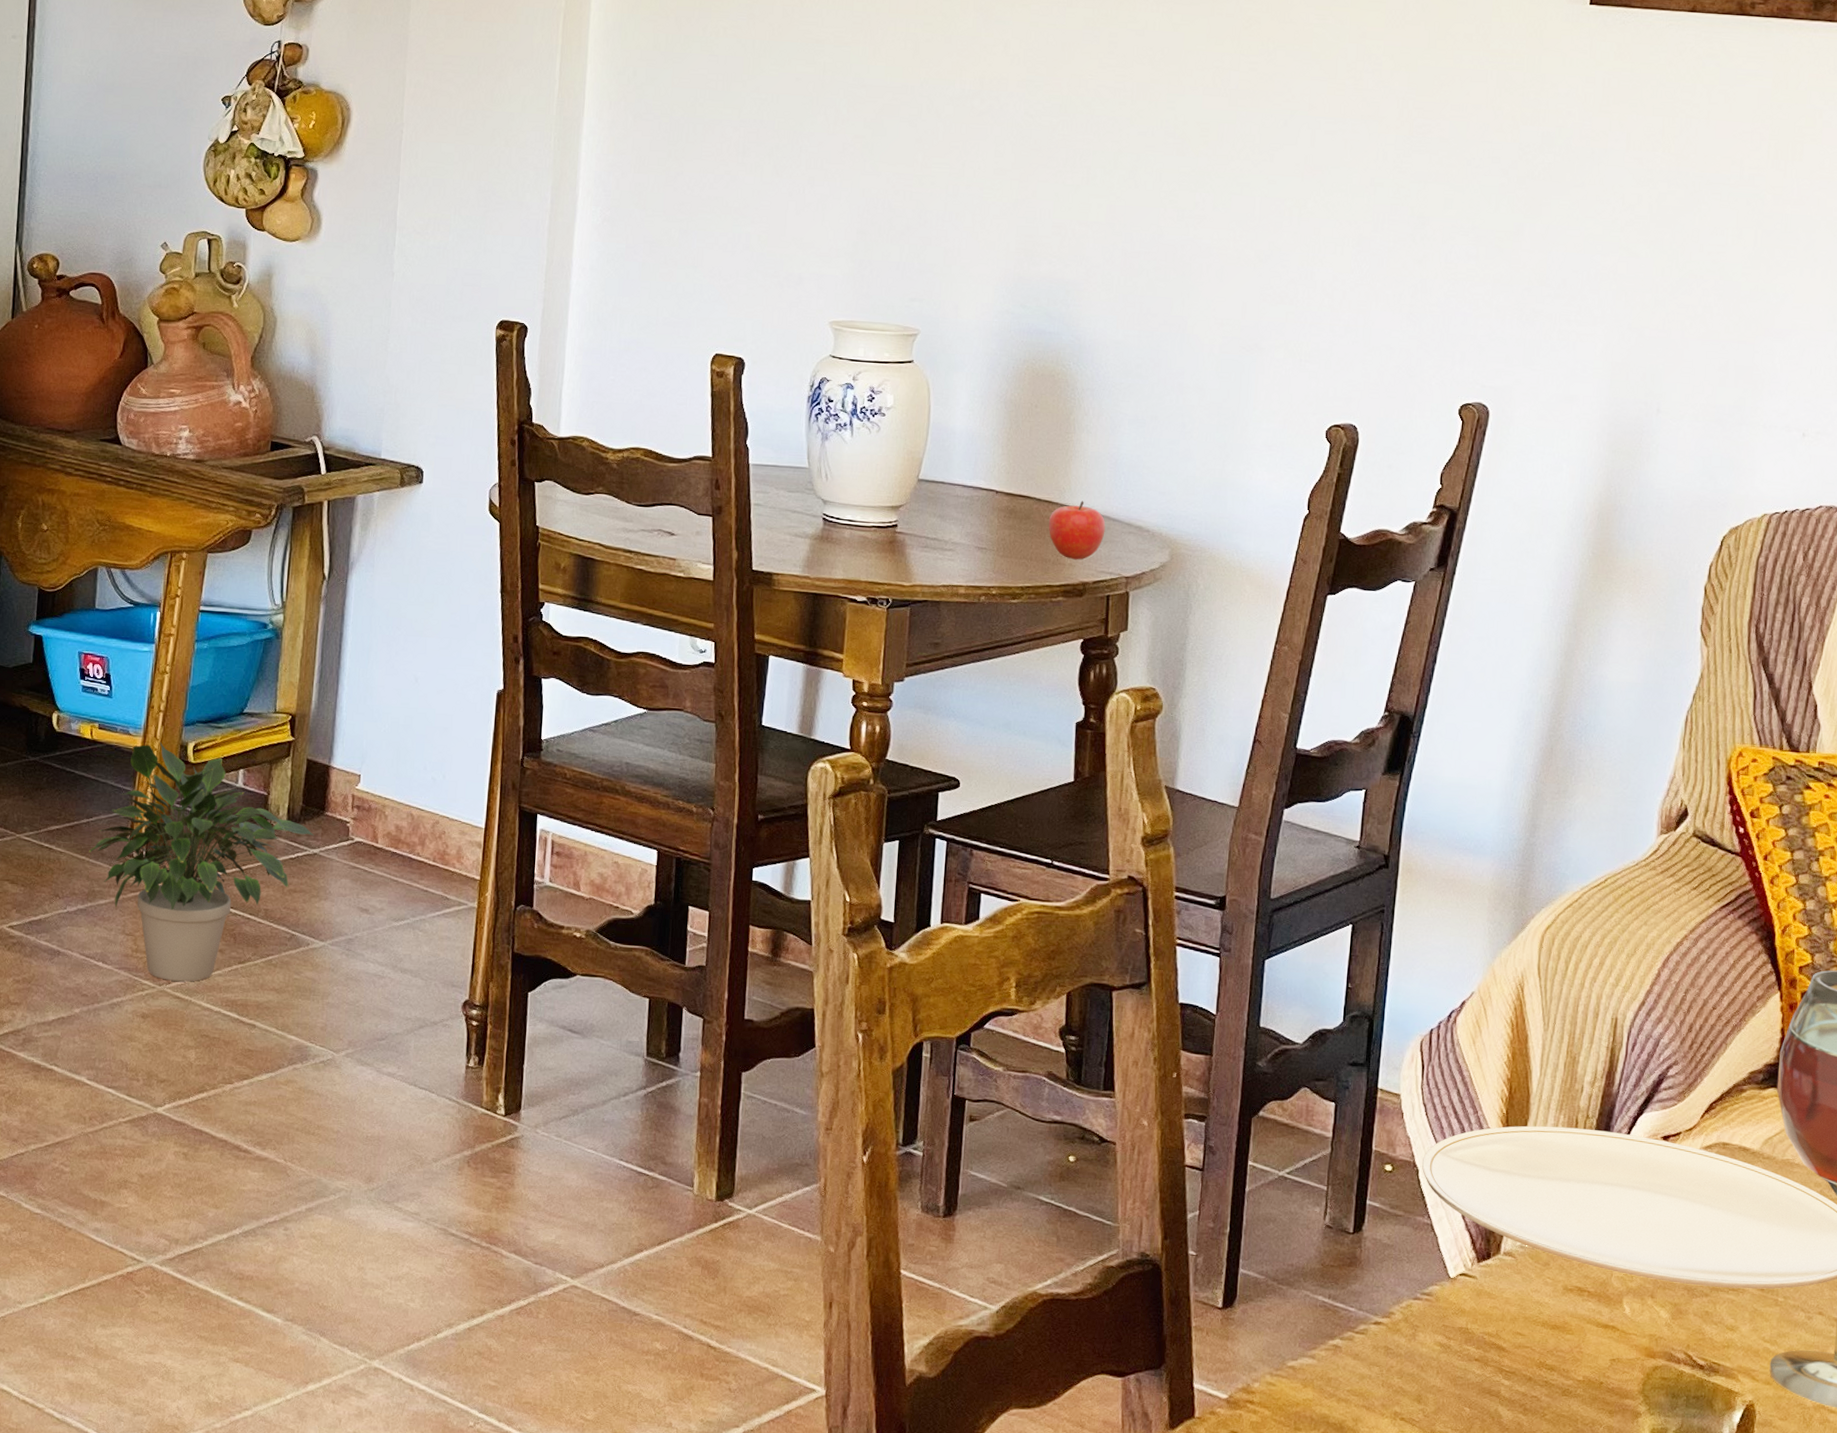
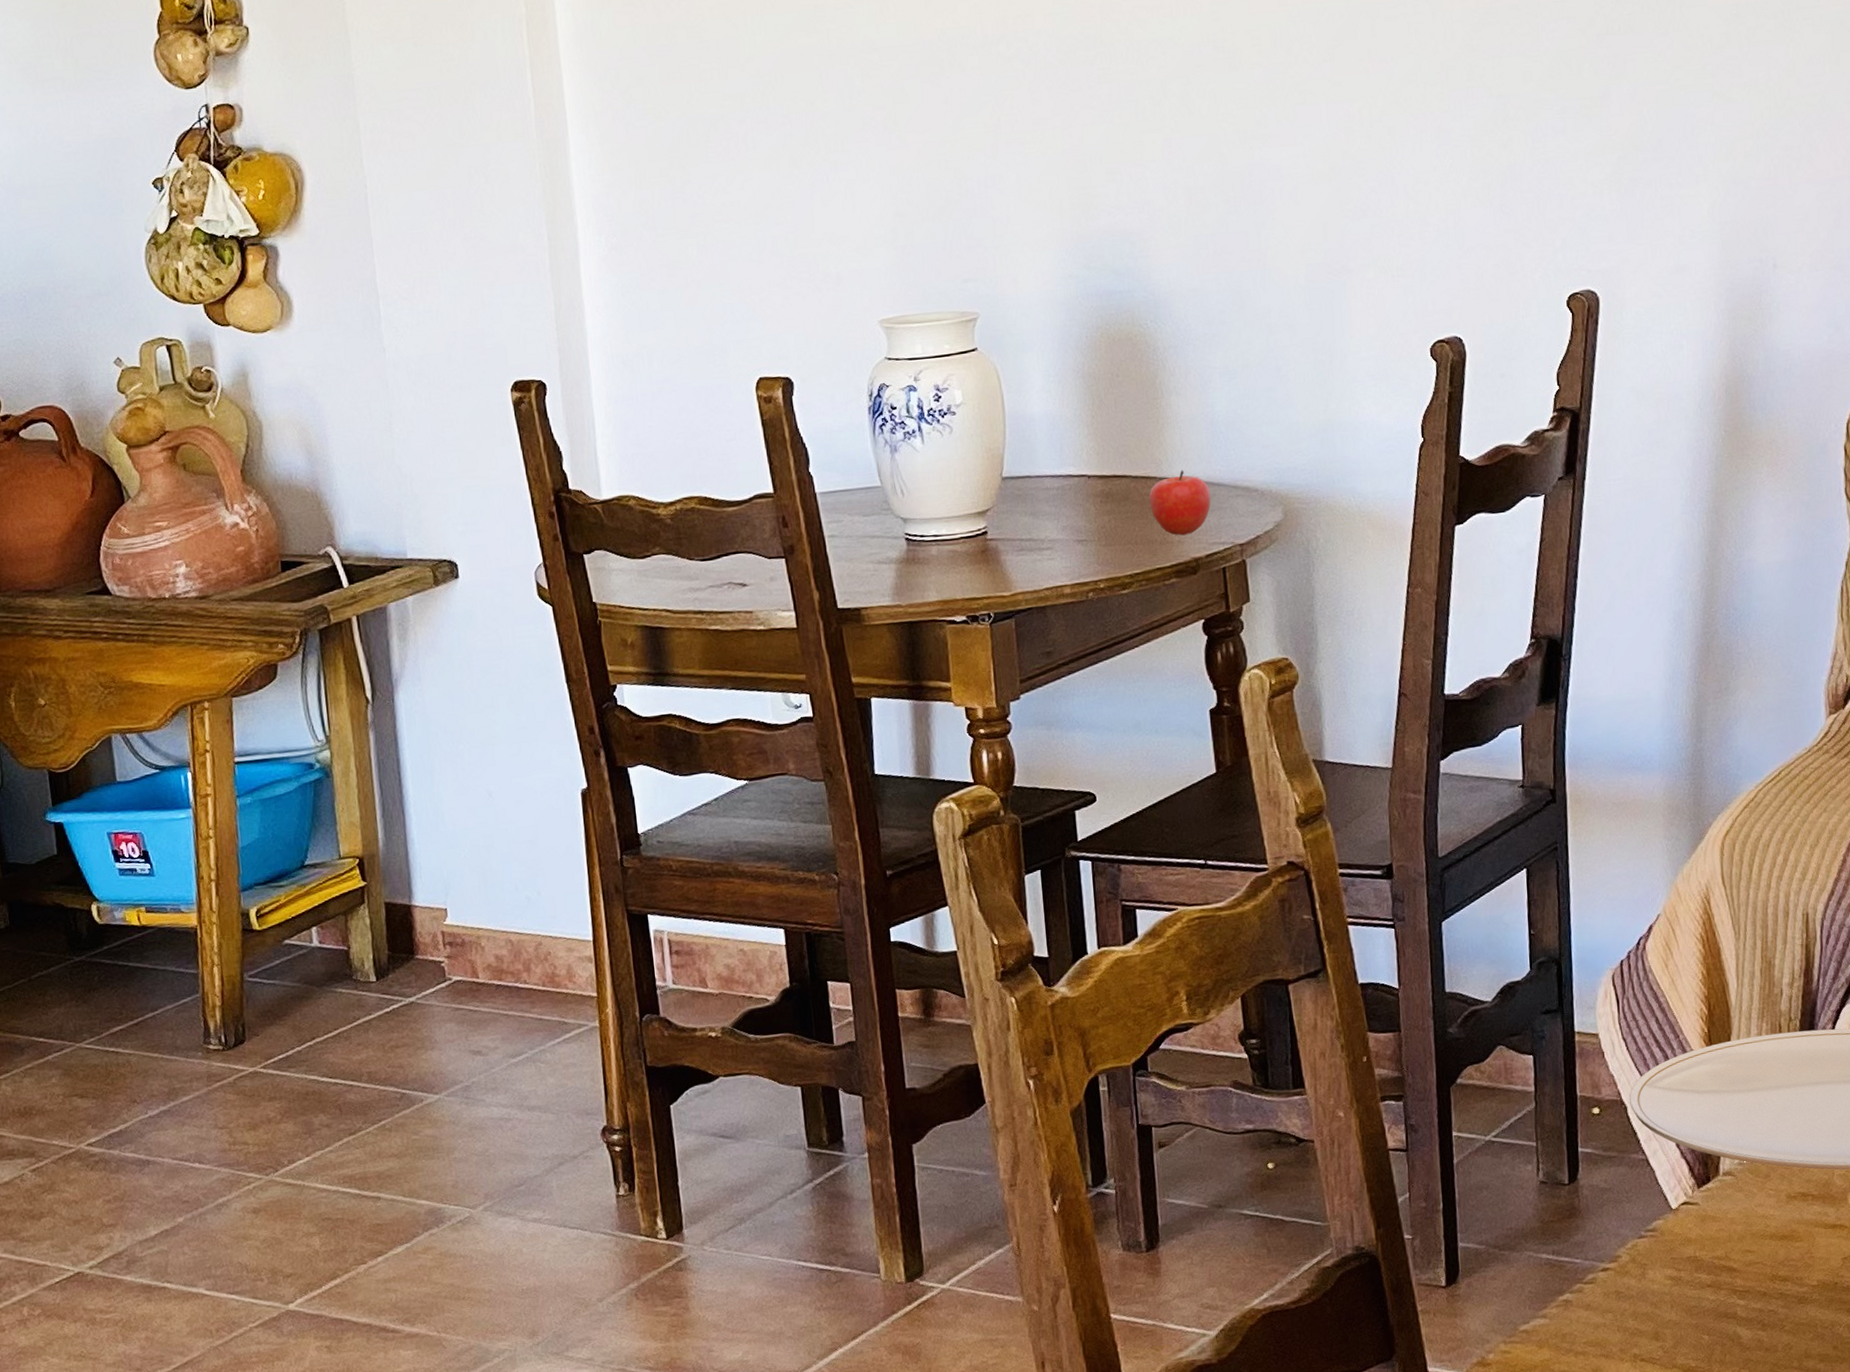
potted plant: present [88,742,315,982] -> none [160,914,408,1169]

